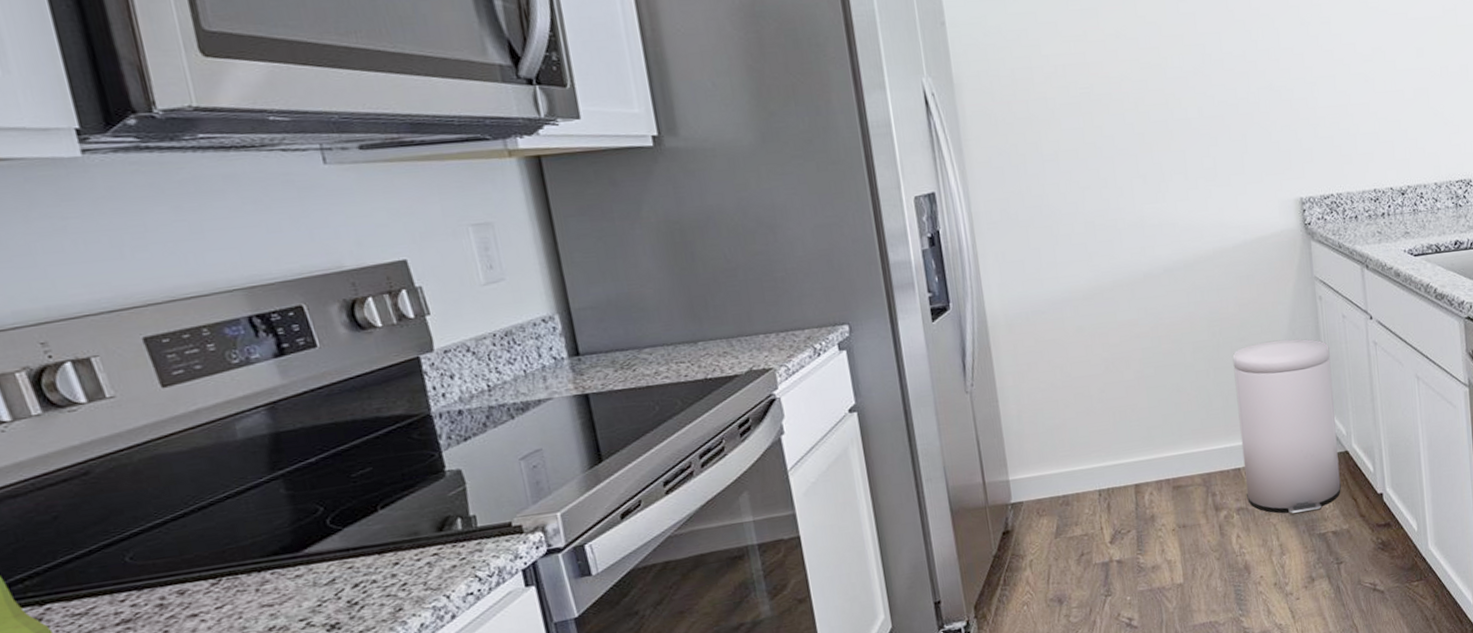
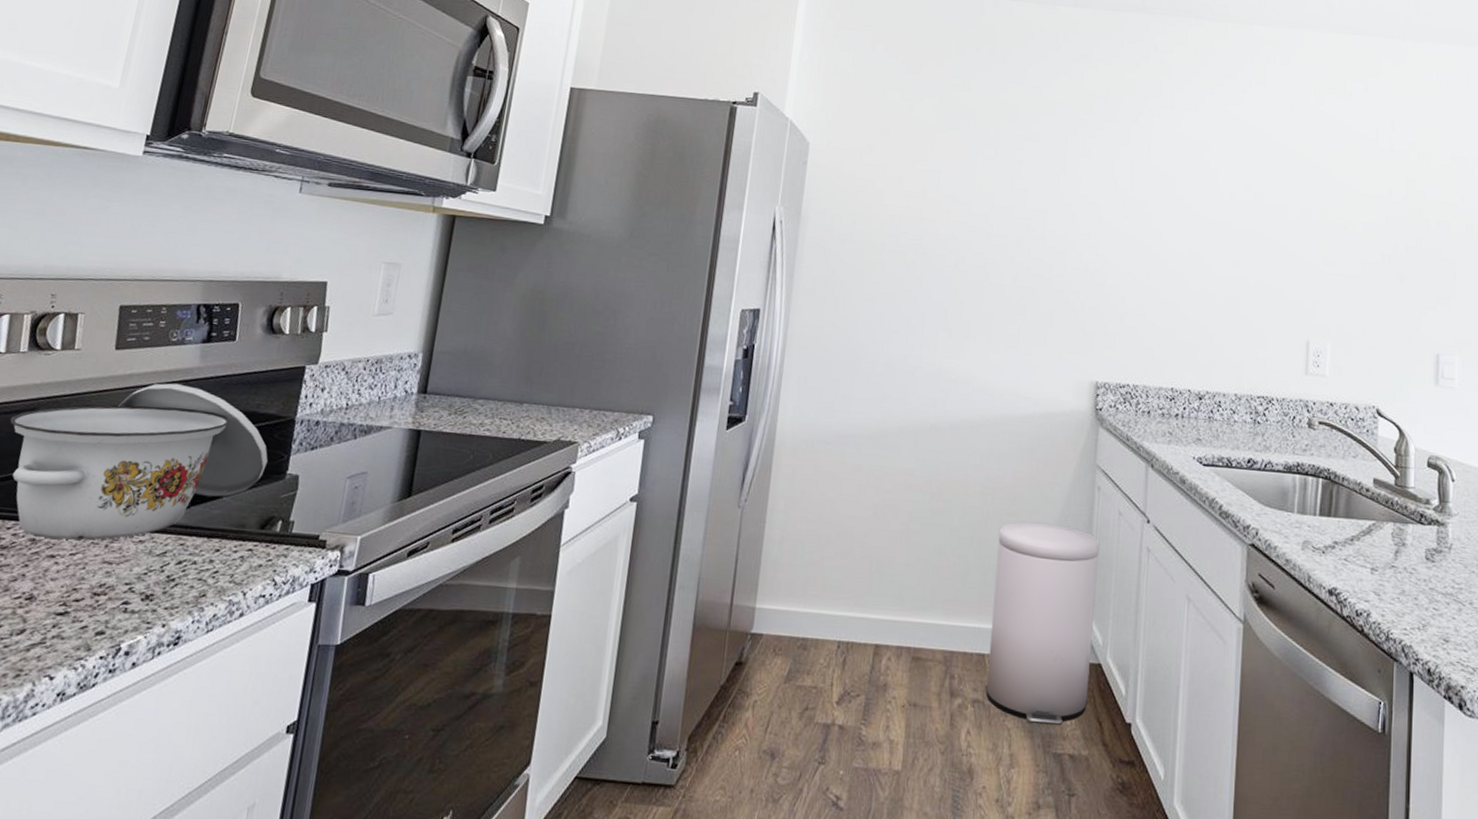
cooking pot: none [59,406,417,602] -> present [10,383,268,540]

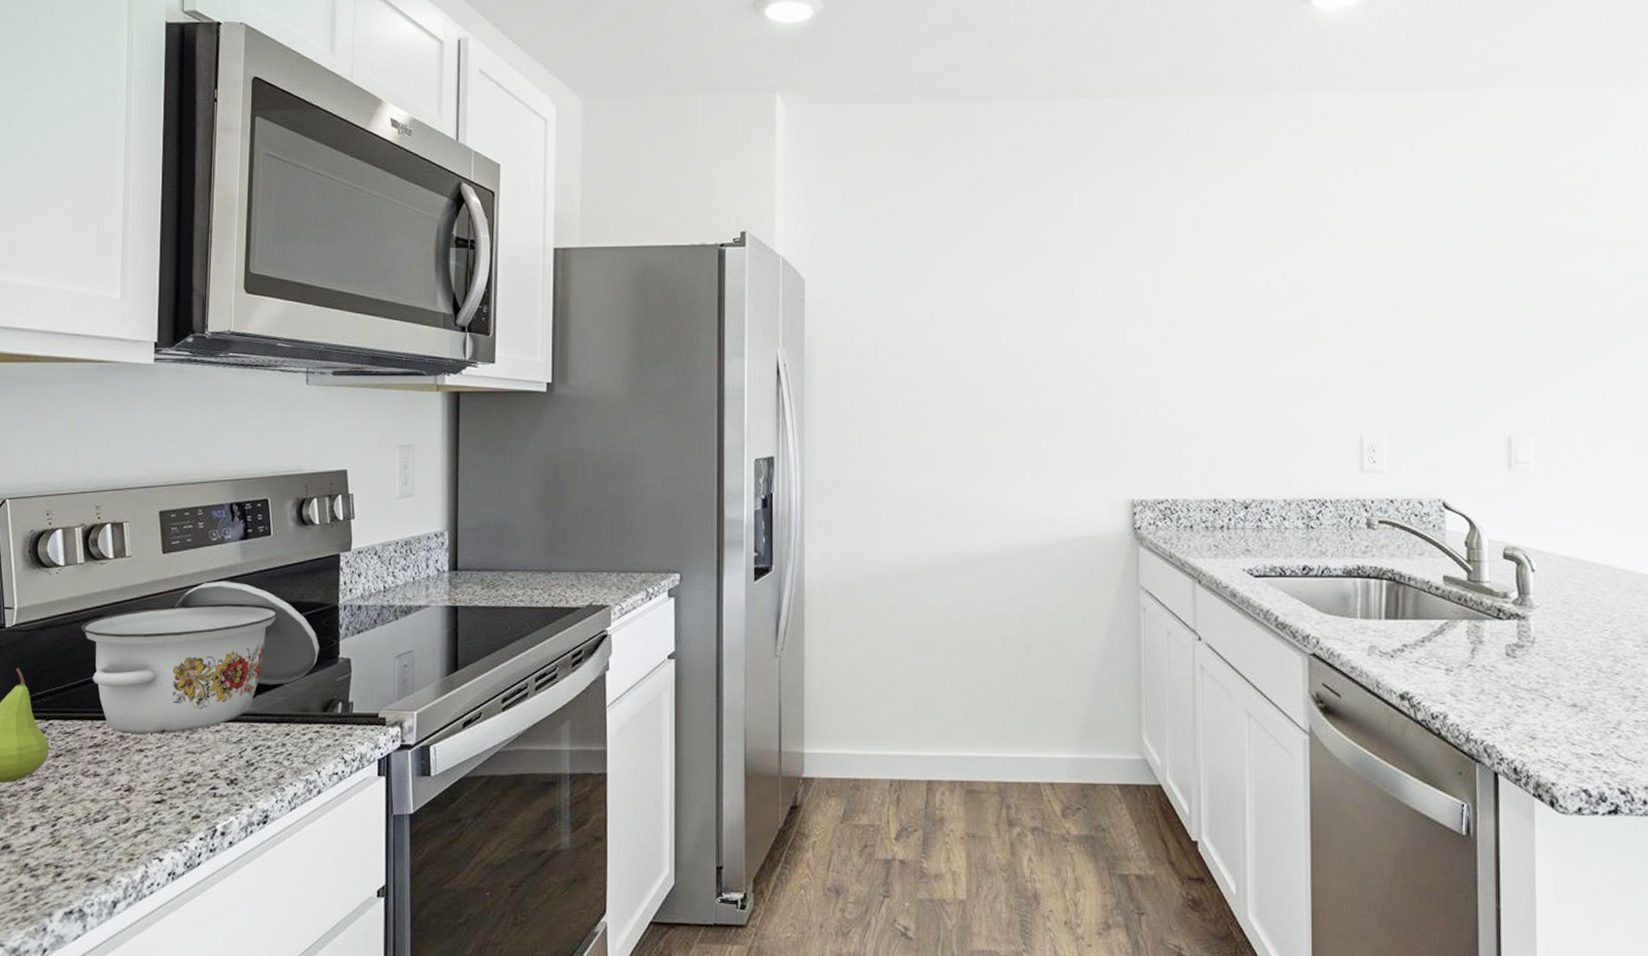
pedal bin: present [986,521,1100,726] -> none [1043,648,1150,848]

